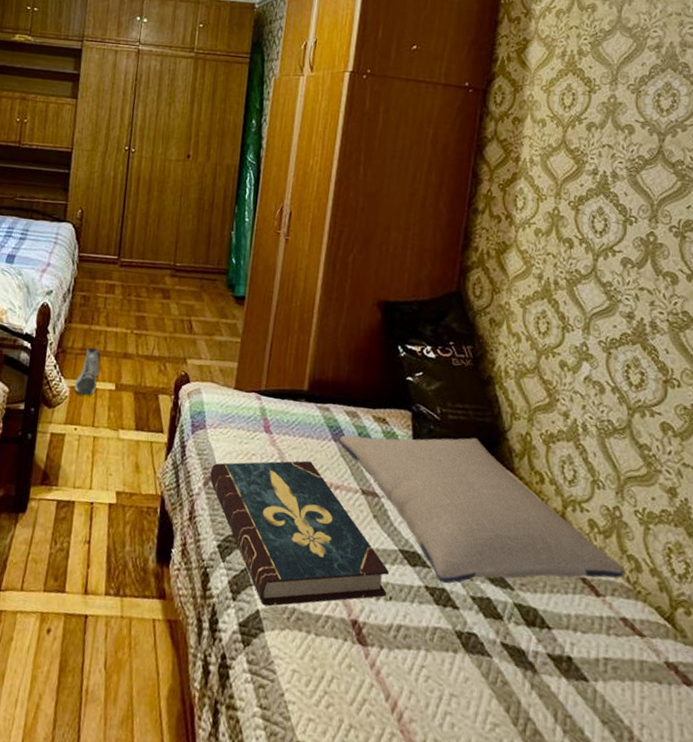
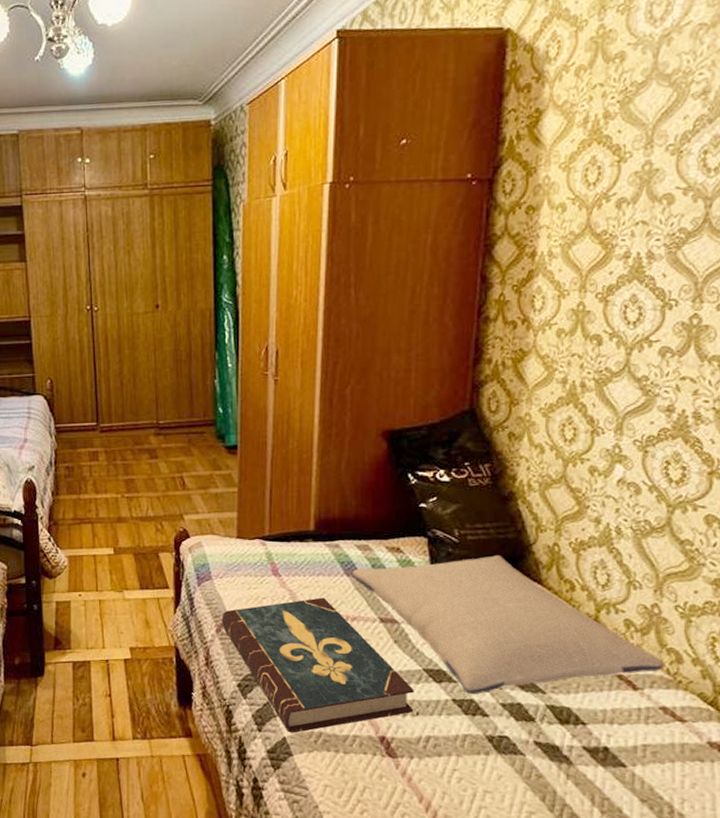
sneaker: present [74,347,101,396] -> none [71,516,95,563]

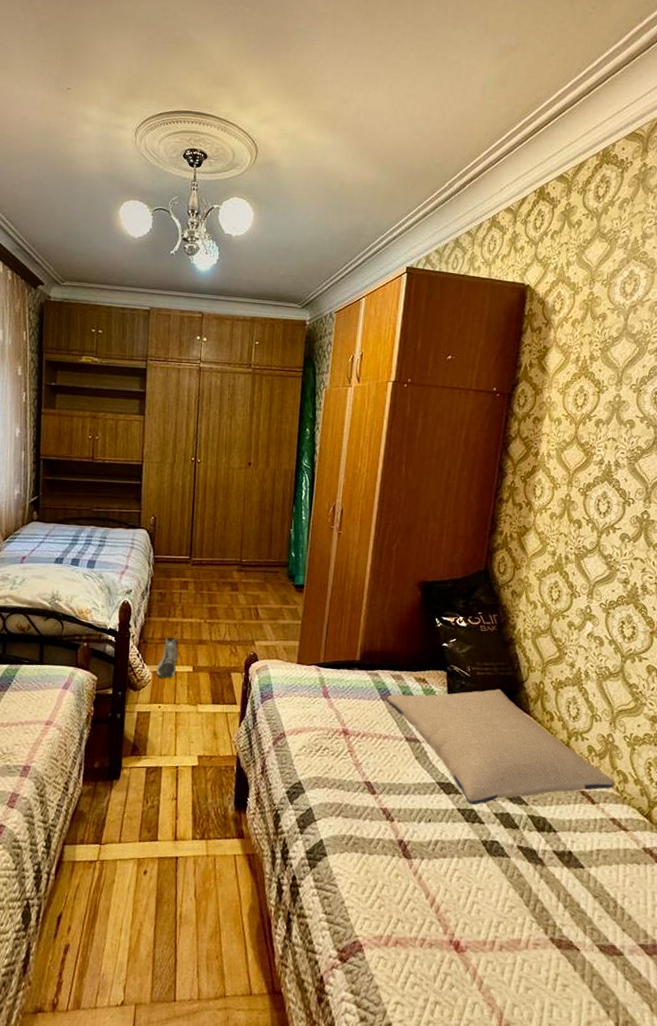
sneaker: none [71,516,95,563] -> present [156,637,178,679]
book: present [222,597,414,733] -> none [278,718,428,836]

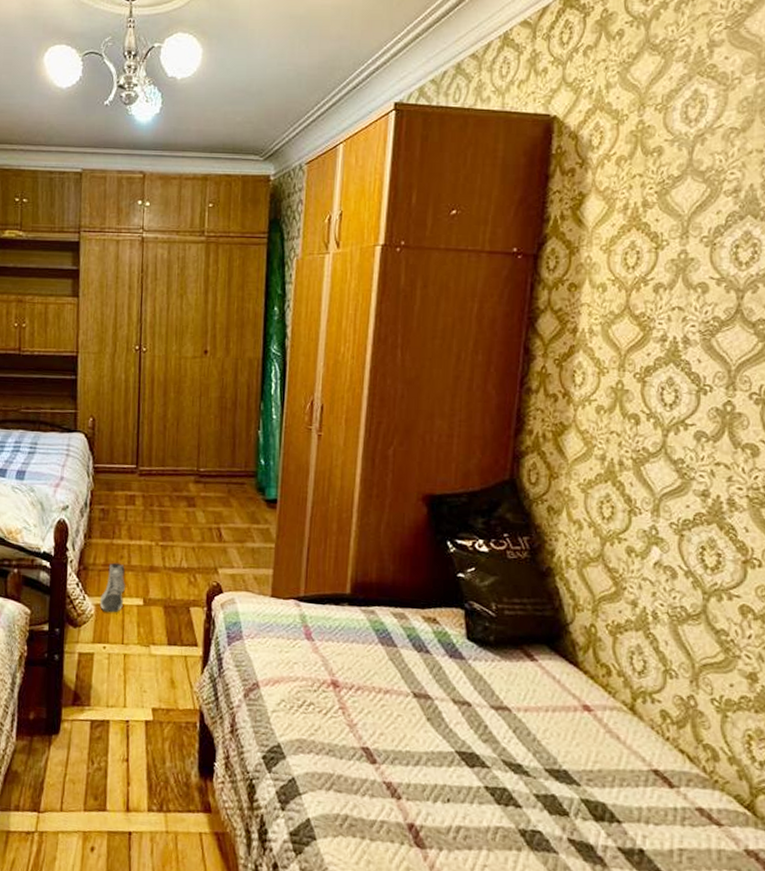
pillow: present [387,689,615,805] -> none [387,633,700,783]

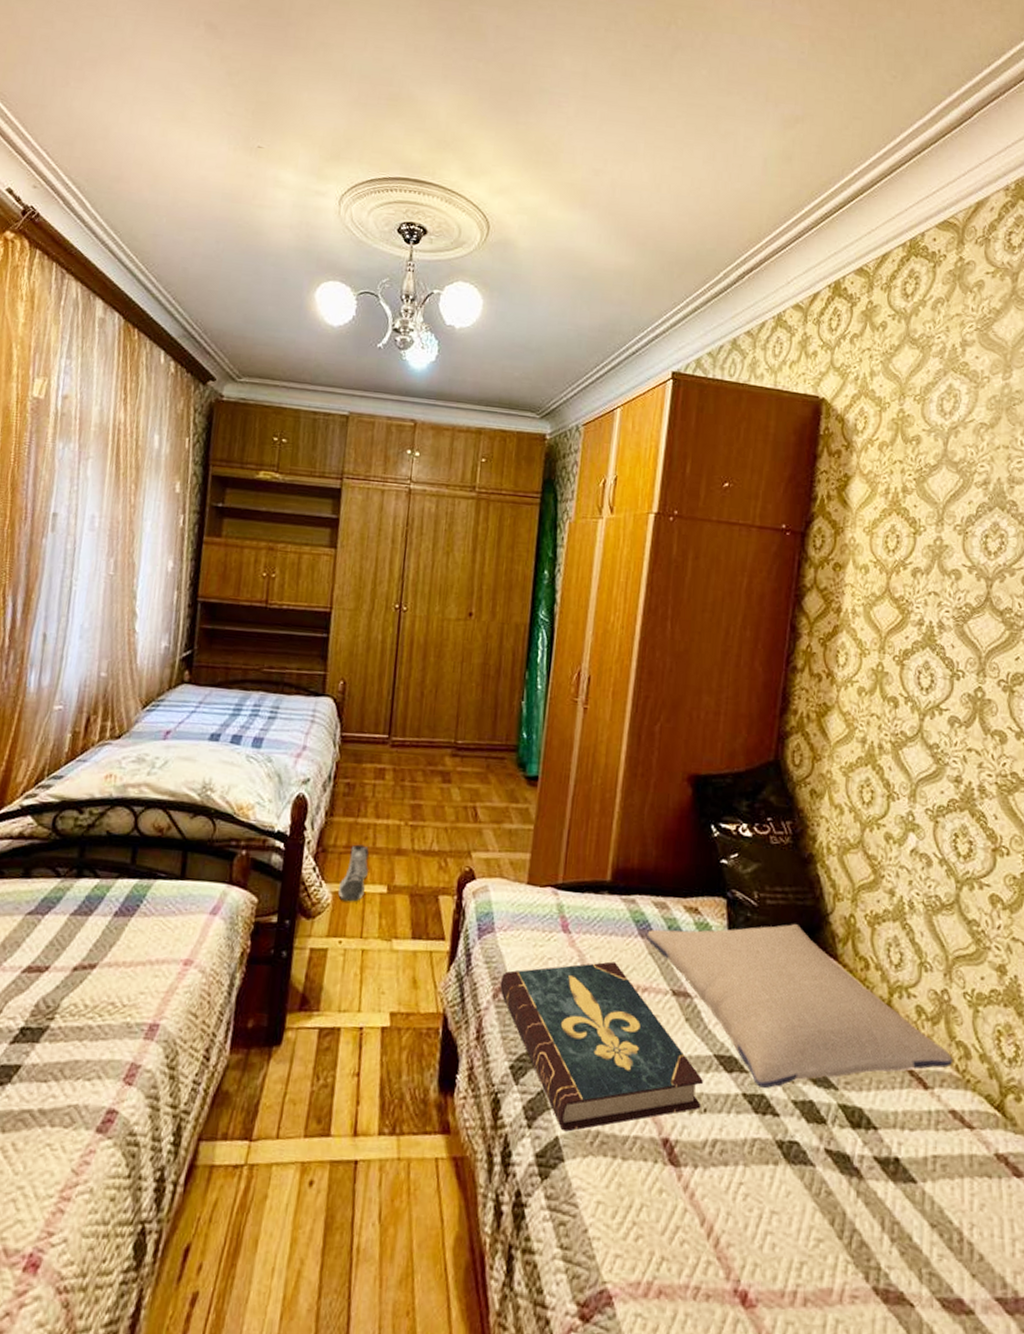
book: none [250,666,446,815] -> present [500,961,703,1132]
pillow: none [387,633,700,783] -> present [647,924,953,1089]

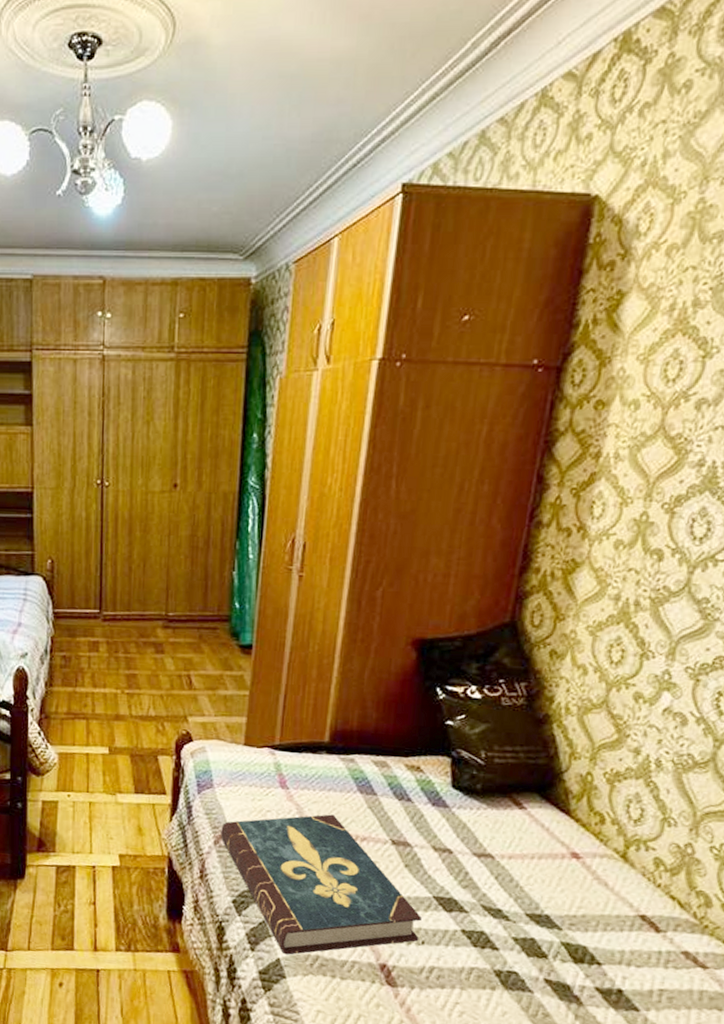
sneaker: present [338,844,369,902] -> none [62,711,89,762]
pillow: present [647,924,953,1089] -> none [366,781,692,927]

